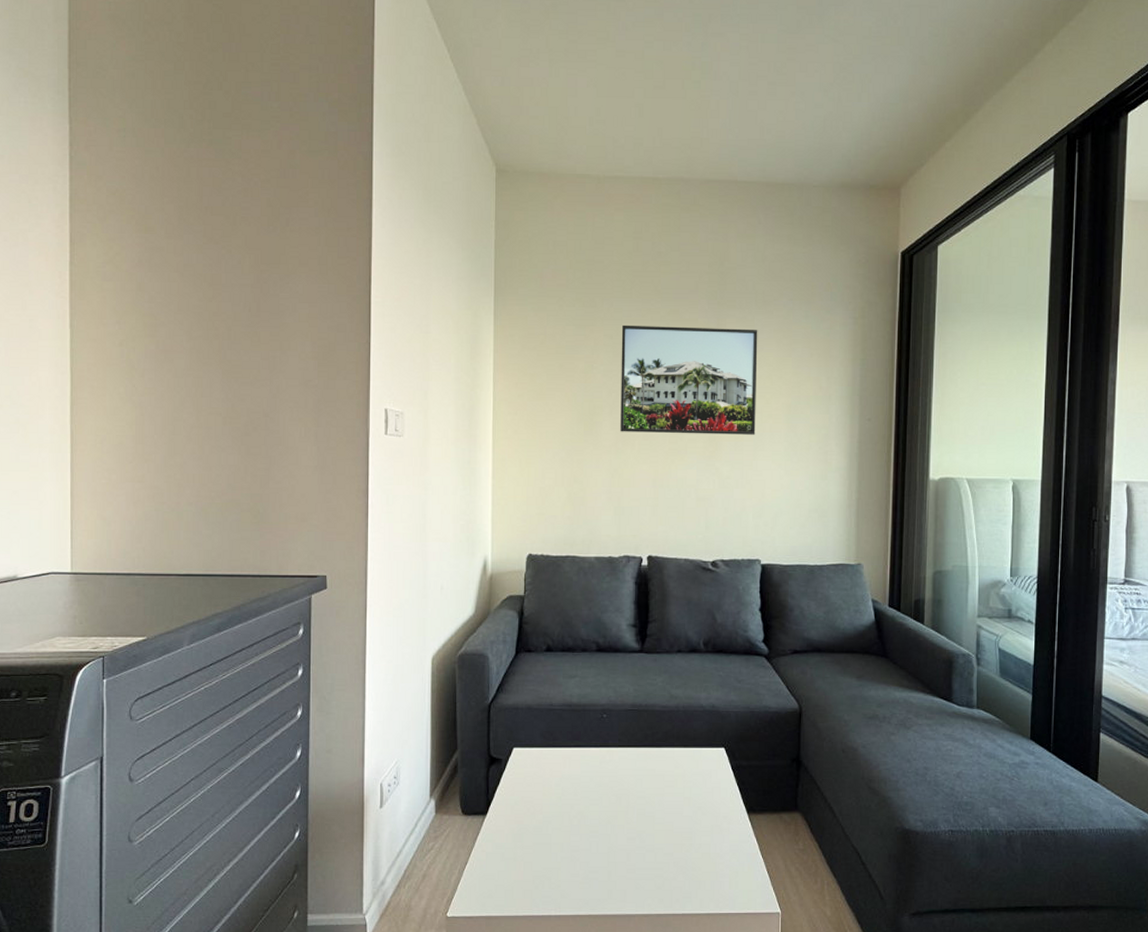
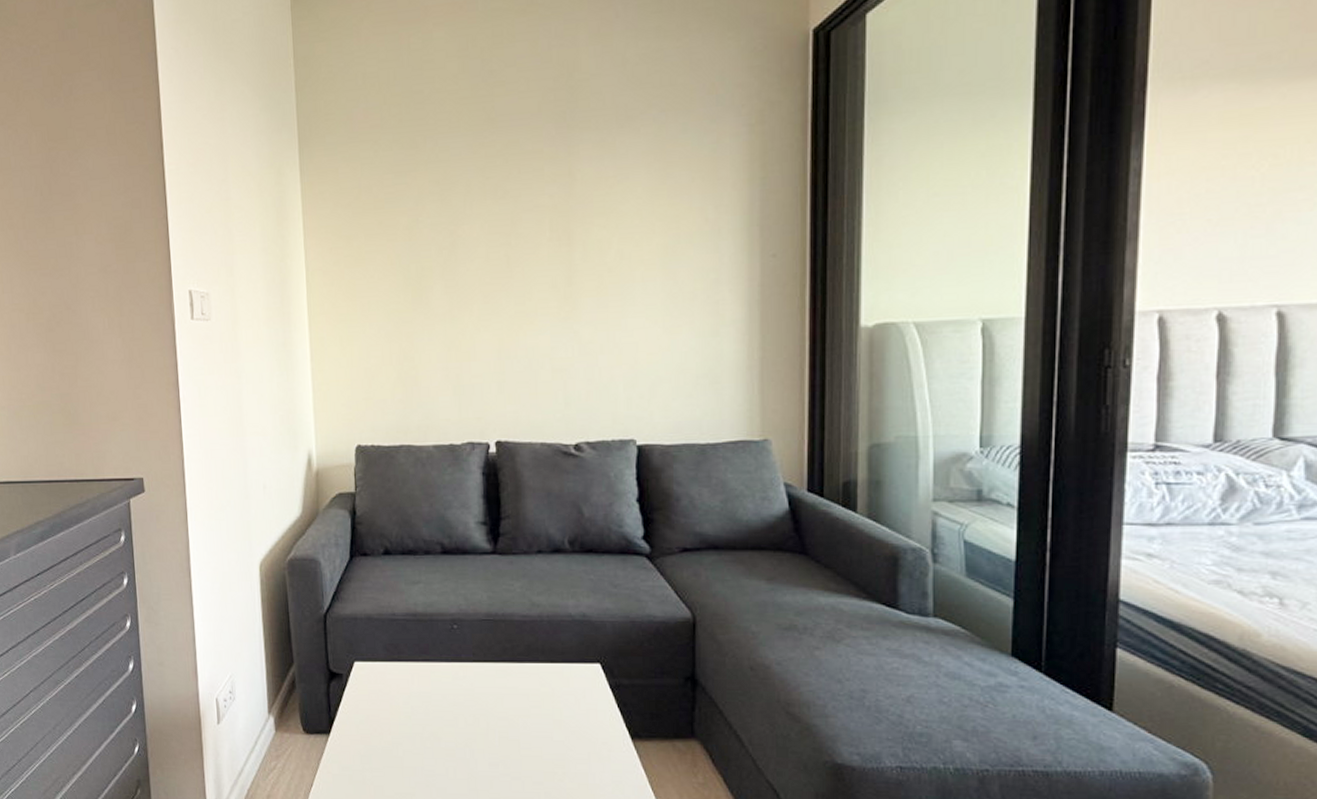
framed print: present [620,324,758,435] -> none [449,154,623,296]

